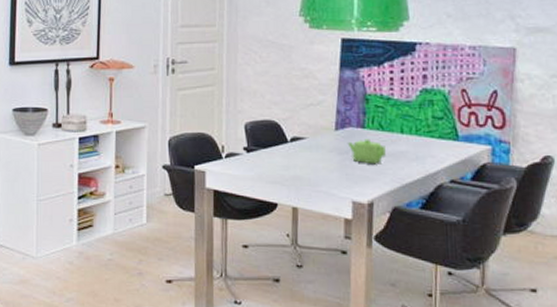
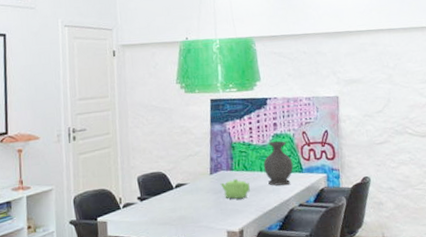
vase: none [405,97,446,155] -> present [263,141,294,186]

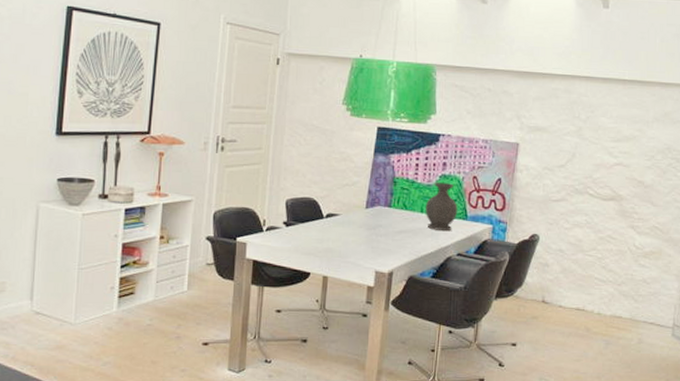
teapot: present [220,178,250,199] -> none [375,216,407,239]

